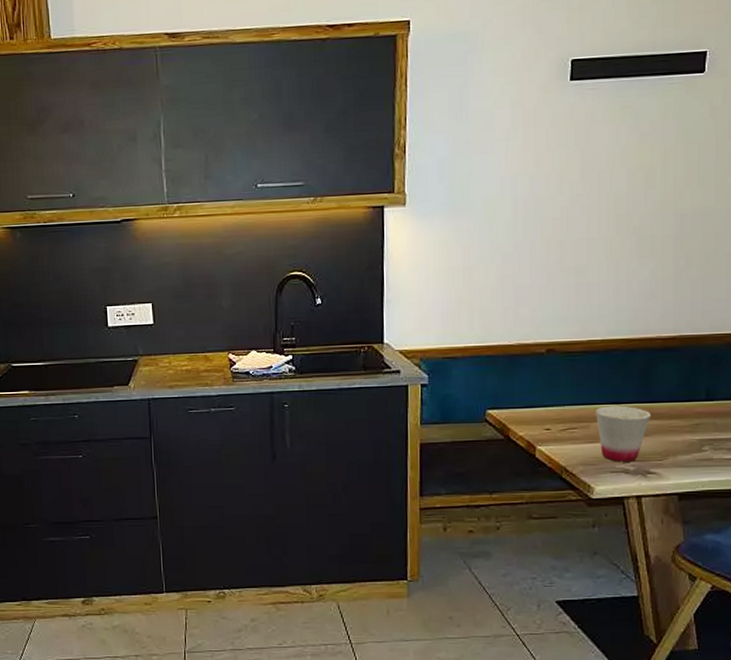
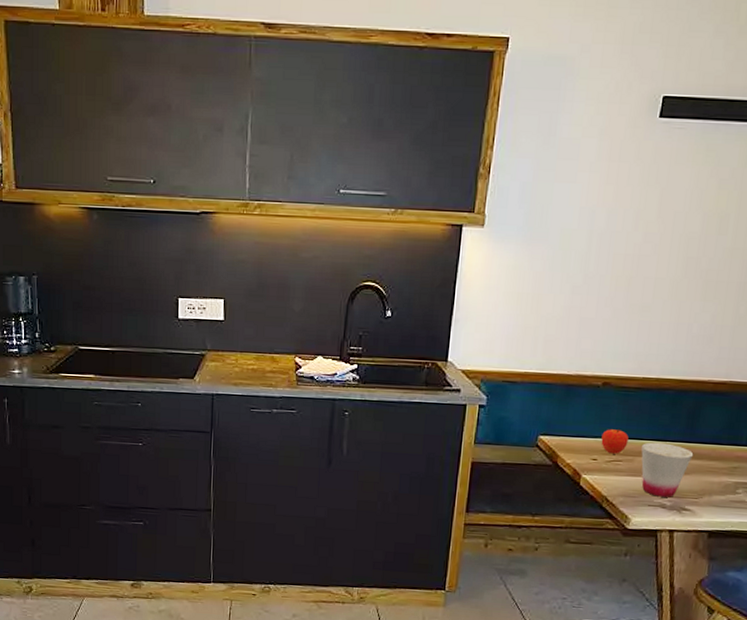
fruit: none [552,395,580,422] -> present [601,428,629,454]

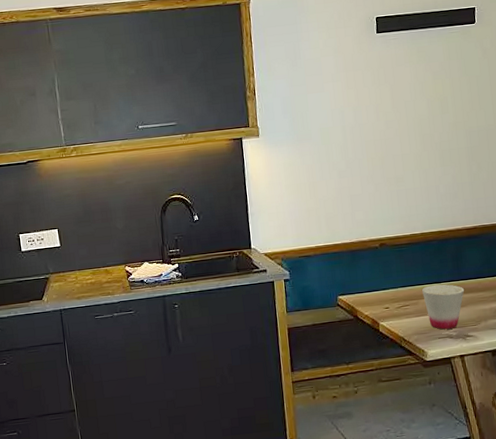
fruit: present [601,428,629,454] -> none [388,279,410,301]

